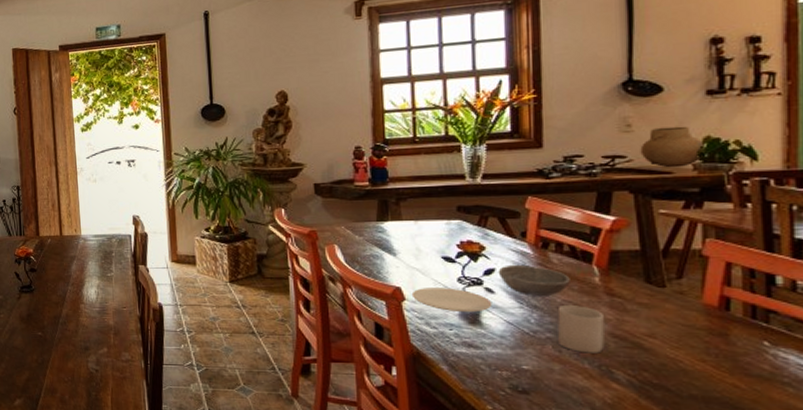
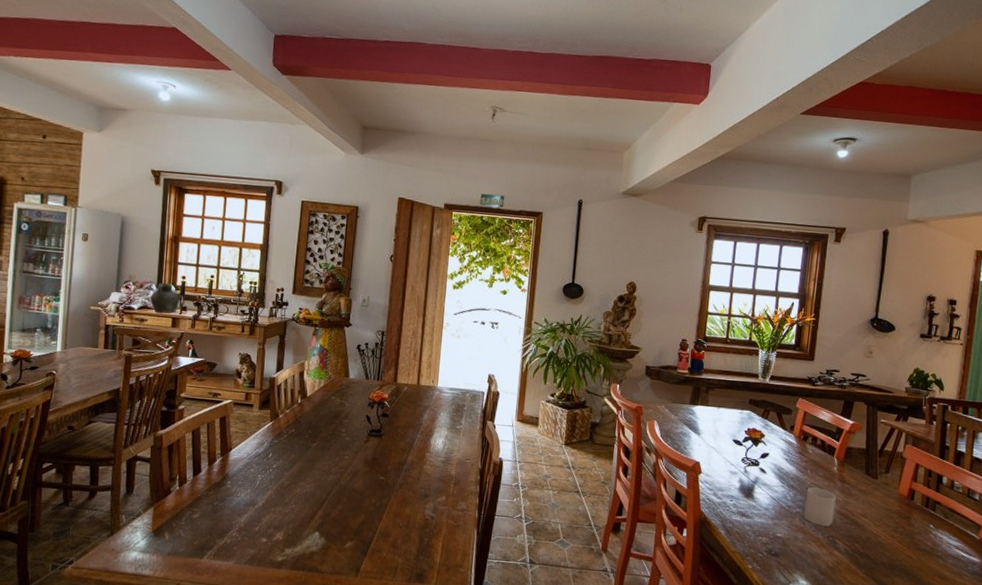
plate: present [411,288,492,313] -> none [706,464,764,488]
bowl: present [498,264,570,297] -> none [770,451,818,480]
ceramic pot: present [642,126,705,168] -> none [876,357,915,389]

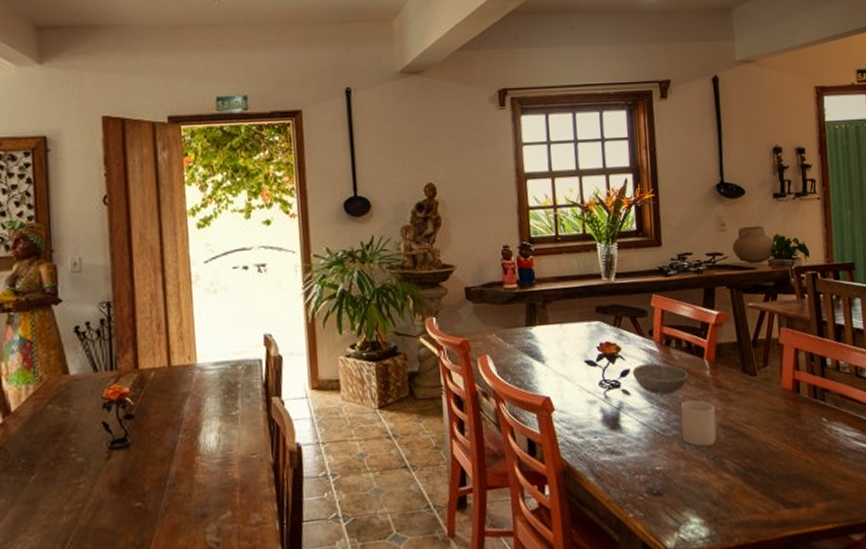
bowl: none [770,451,818,480] -> present [632,363,689,395]
ceramic pot: none [876,357,915,389] -> present [733,225,775,264]

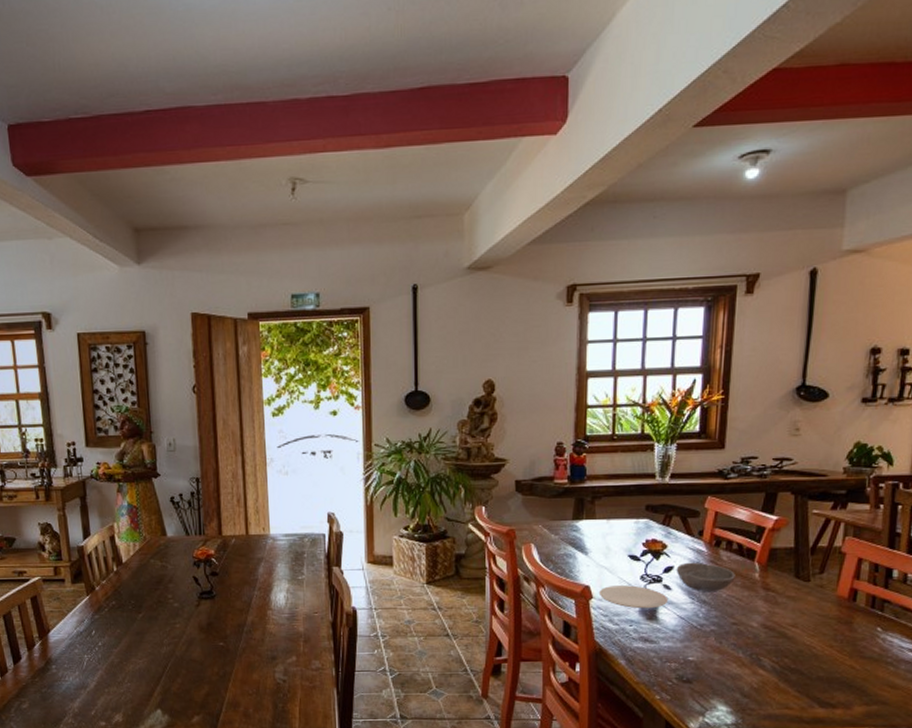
plate: none [560,393,629,419] -> present [598,585,669,609]
cup: present [680,400,718,447] -> none [720,600,760,644]
ceramic pot: present [733,225,775,264] -> none [805,431,855,471]

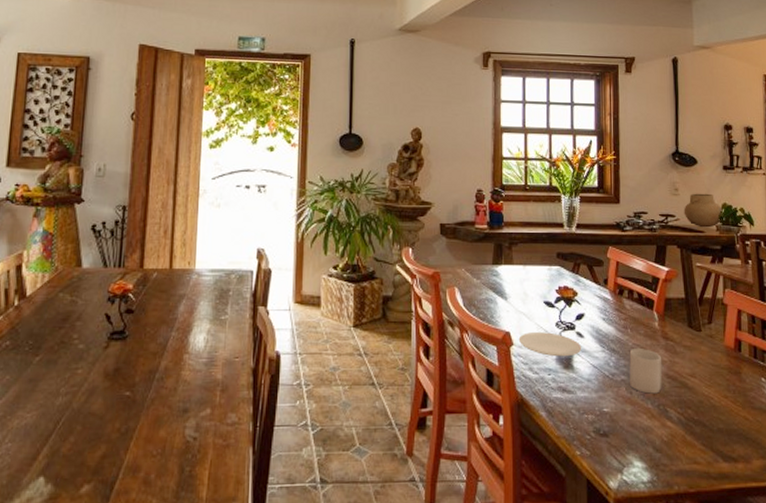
bowl: present [676,562,735,593] -> none [586,310,638,341]
cup: none [720,600,760,644] -> present [629,349,663,394]
ceramic pot: none [805,431,855,471] -> present [685,193,723,228]

